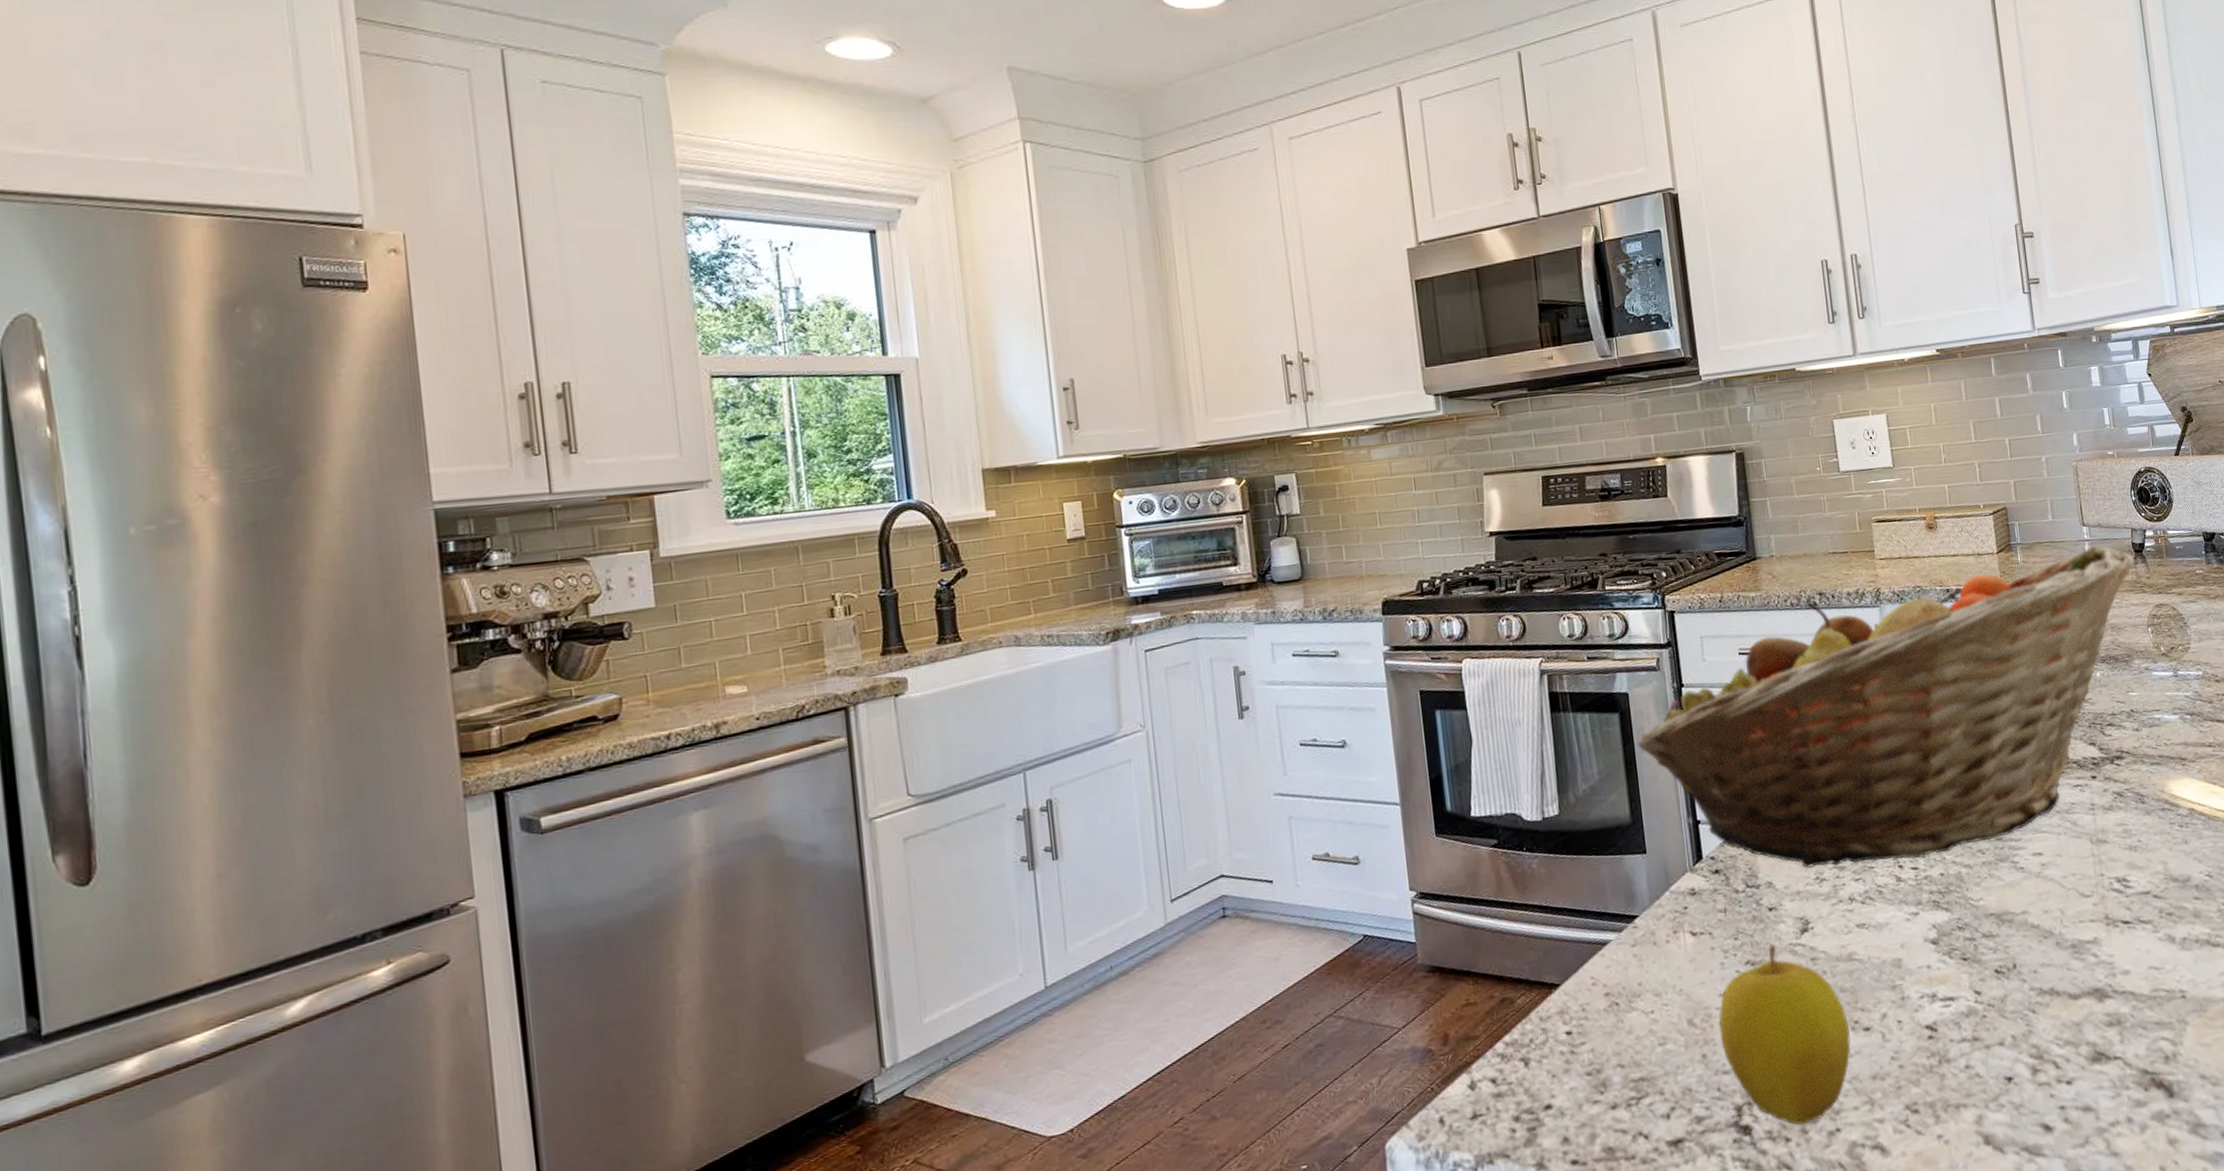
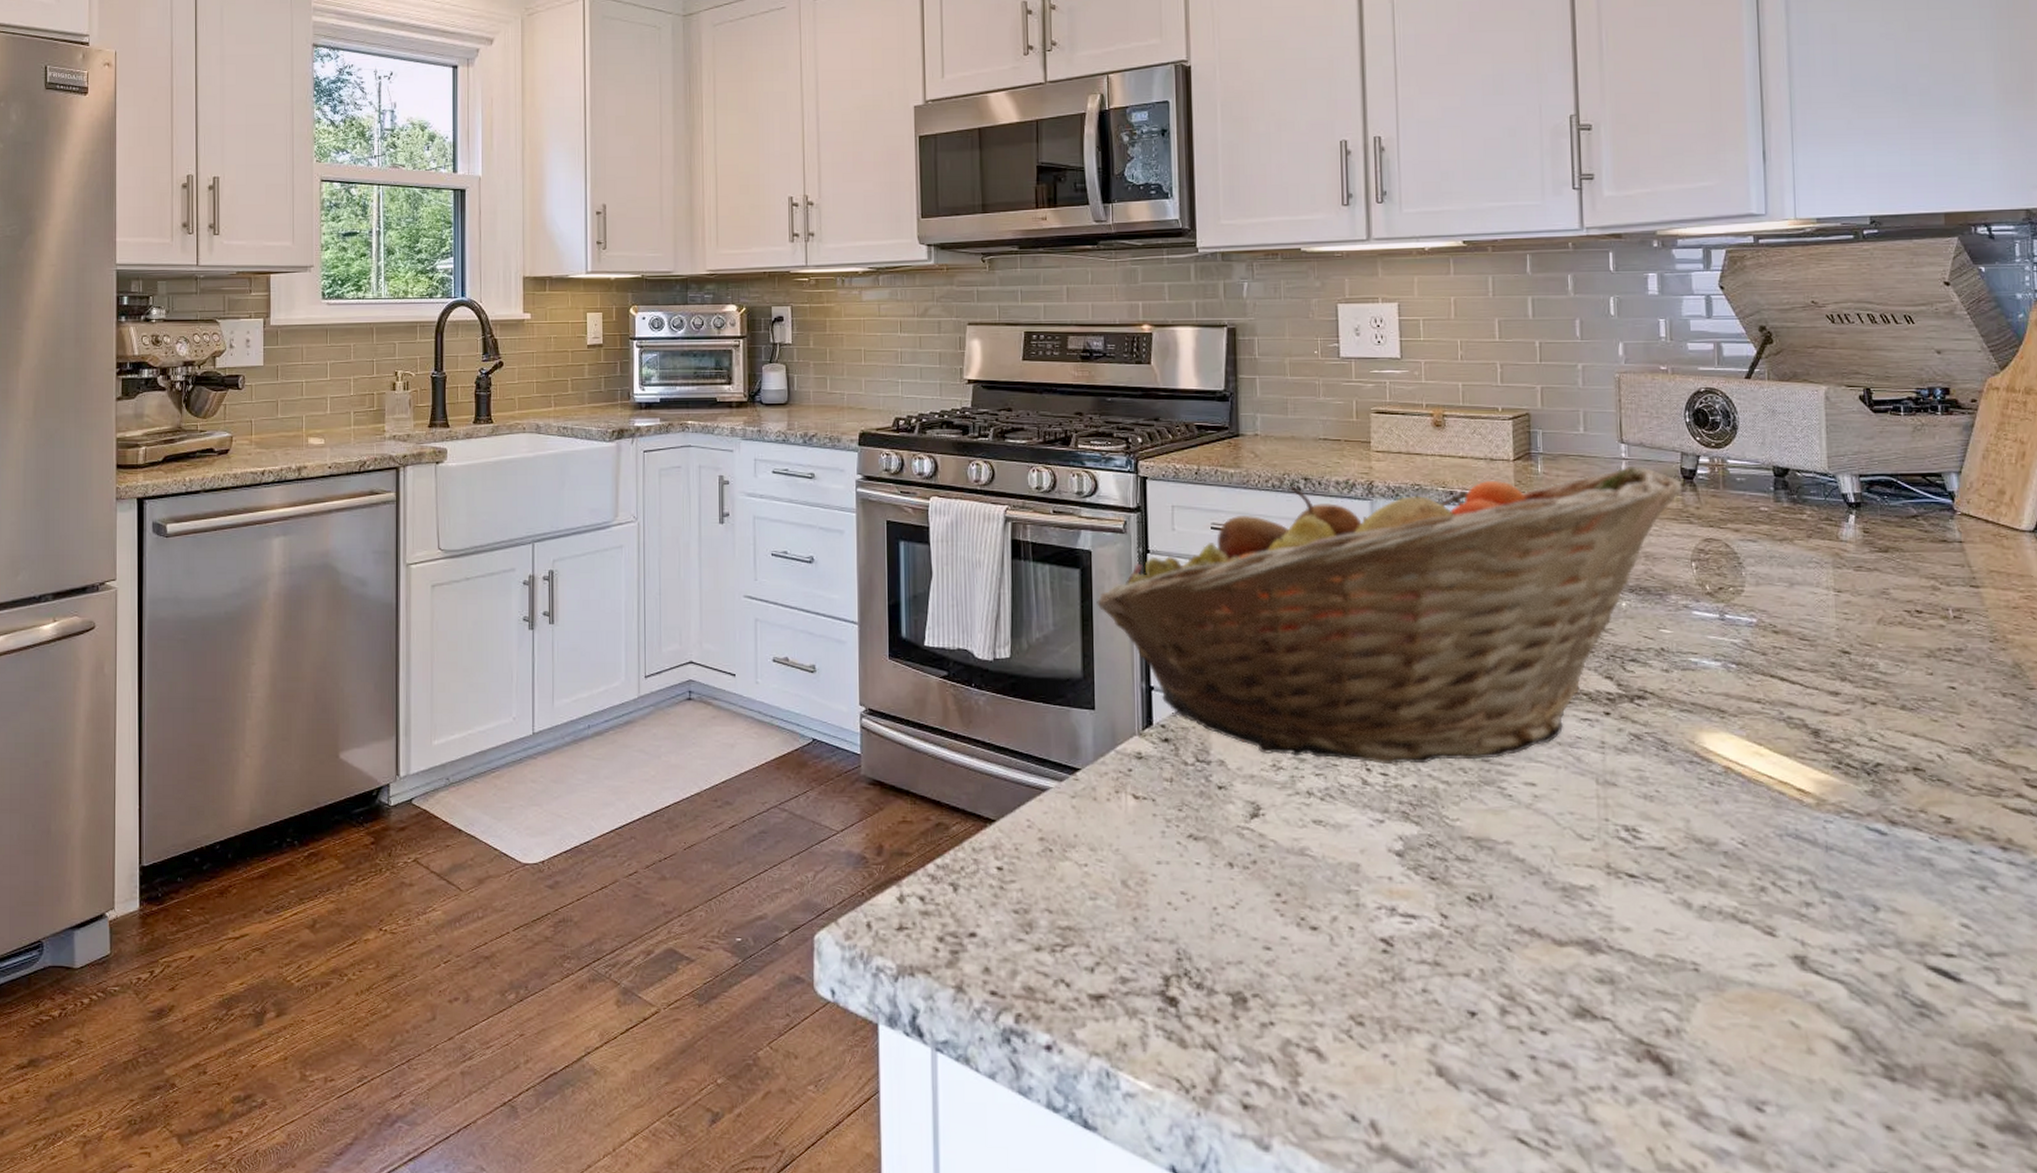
apple: present [1718,943,1851,1126] -> none [1153,822,1295,1010]

